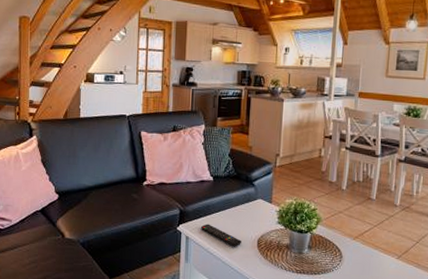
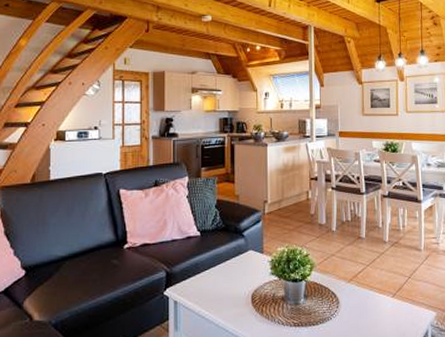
remote control: present [200,224,242,247] -> none [189,284,236,307]

